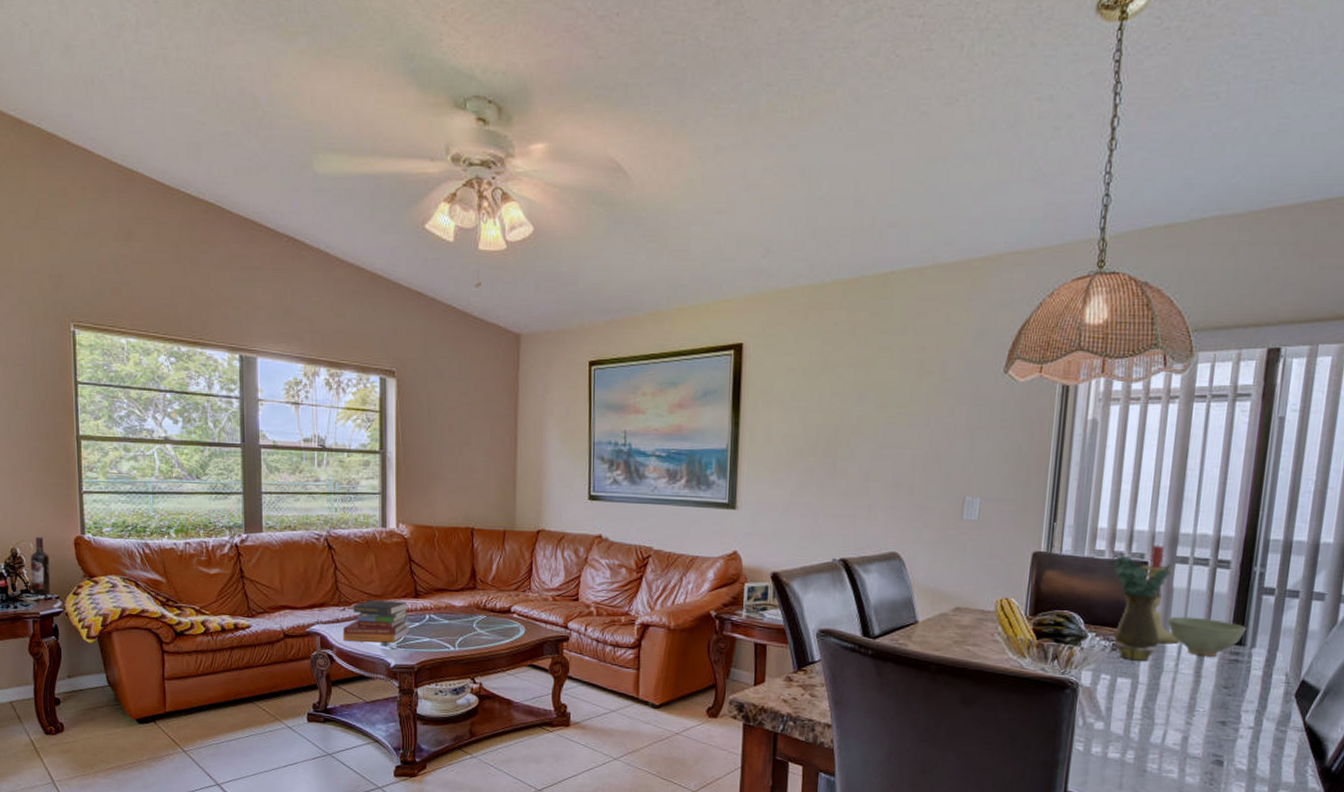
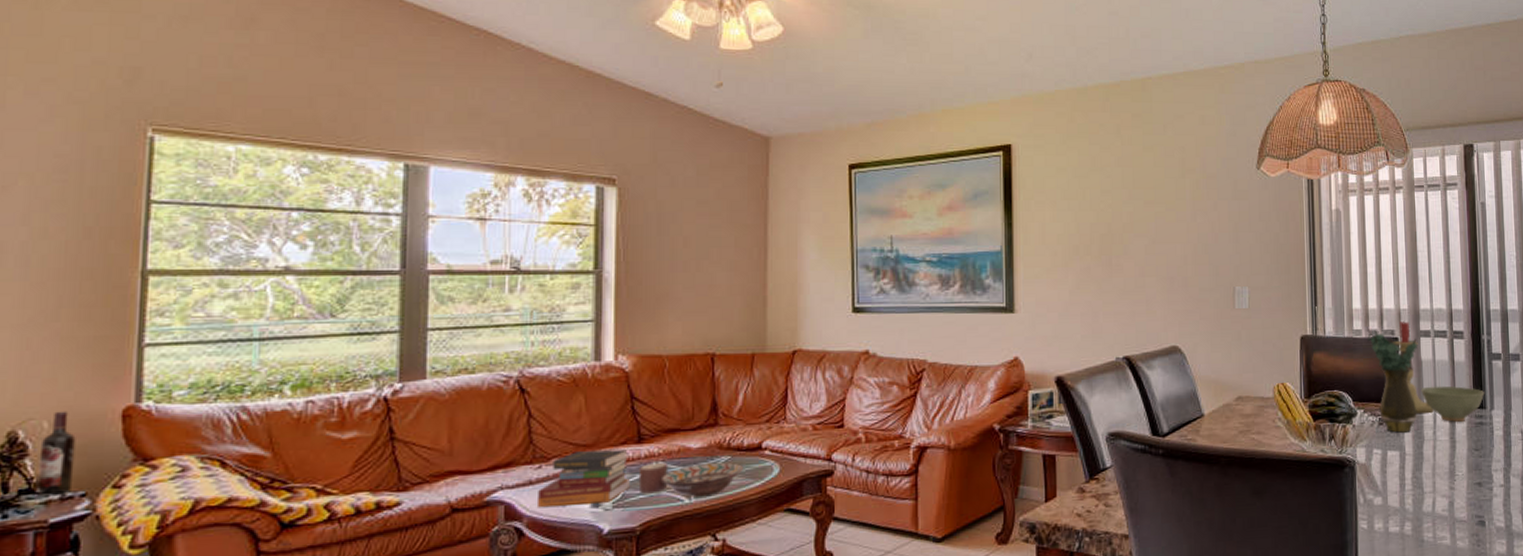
mug: none [416,614,438,641] -> present [638,462,669,496]
decorative bowl: none [432,619,497,647] -> present [660,462,744,498]

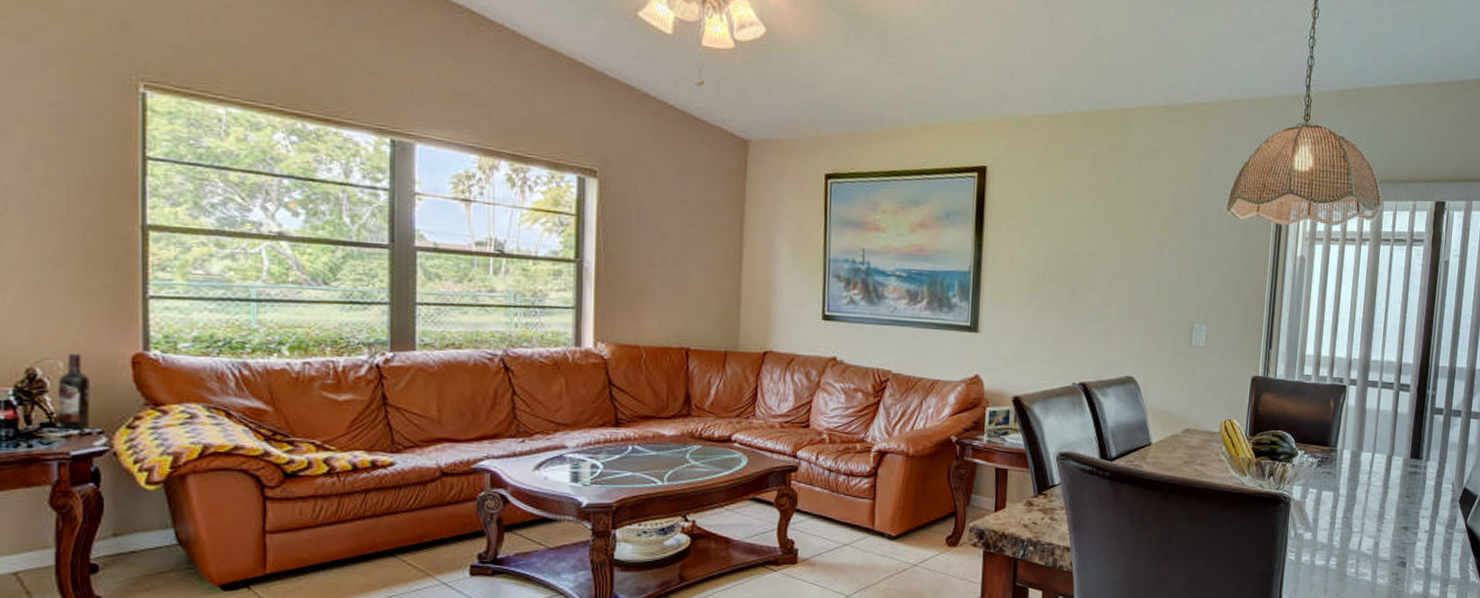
books: present [538,449,630,508] -> none [521,430,607,479]
mug: present [638,462,669,496] -> none [615,445,644,476]
decorative bowl: present [660,462,744,498] -> none [635,450,714,481]
vase: present [1367,328,1417,433] -> none [1316,374,1364,475]
candlestick: present [1393,320,1434,414] -> none [1340,369,1372,460]
bowl: present [1420,386,1485,422] -> none [1361,434,1423,469]

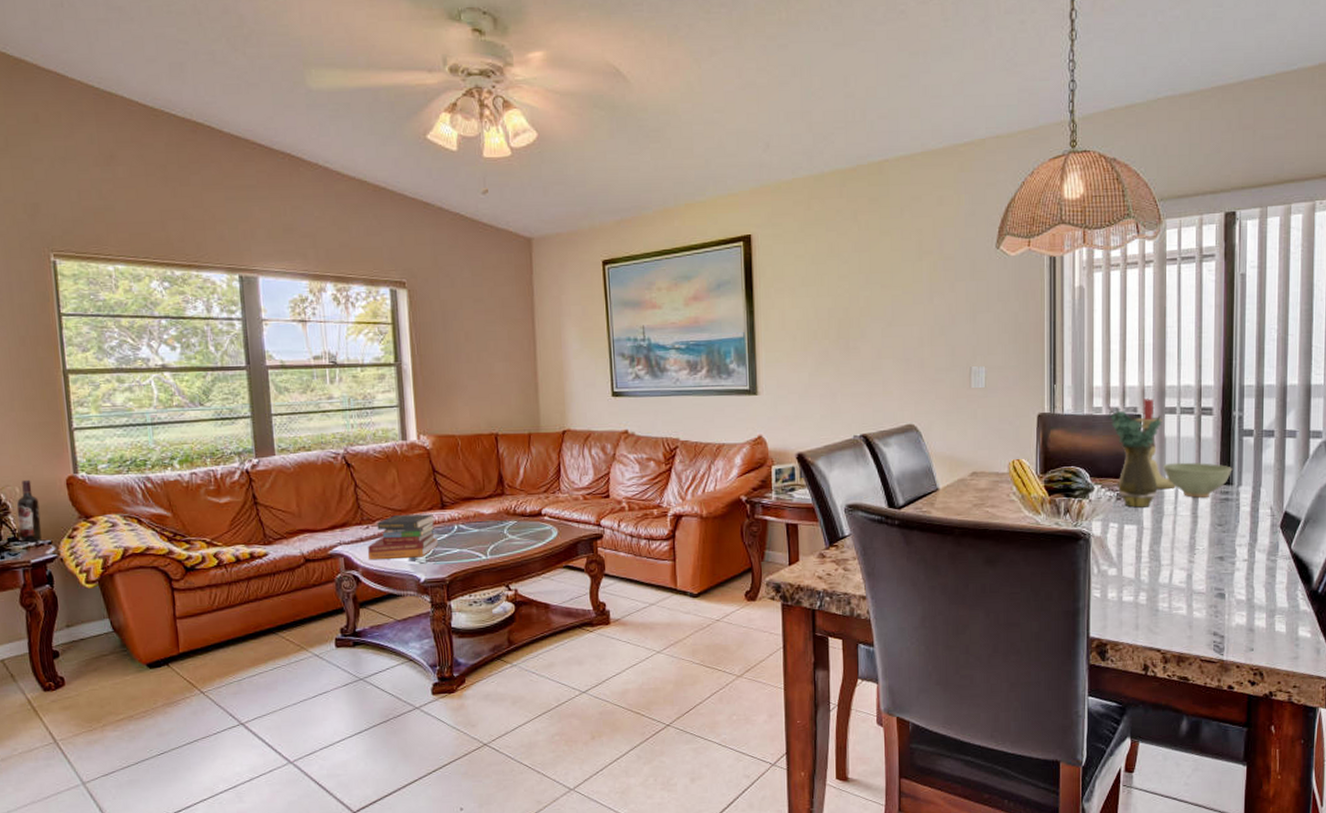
books: none [521,430,607,479] -> present [368,514,438,561]
vase: none [1316,374,1364,475] -> present [1108,405,1161,508]
candlestick: none [1340,369,1372,460] -> present [1135,397,1176,490]
bowl: none [1361,434,1423,469] -> present [1162,462,1233,498]

